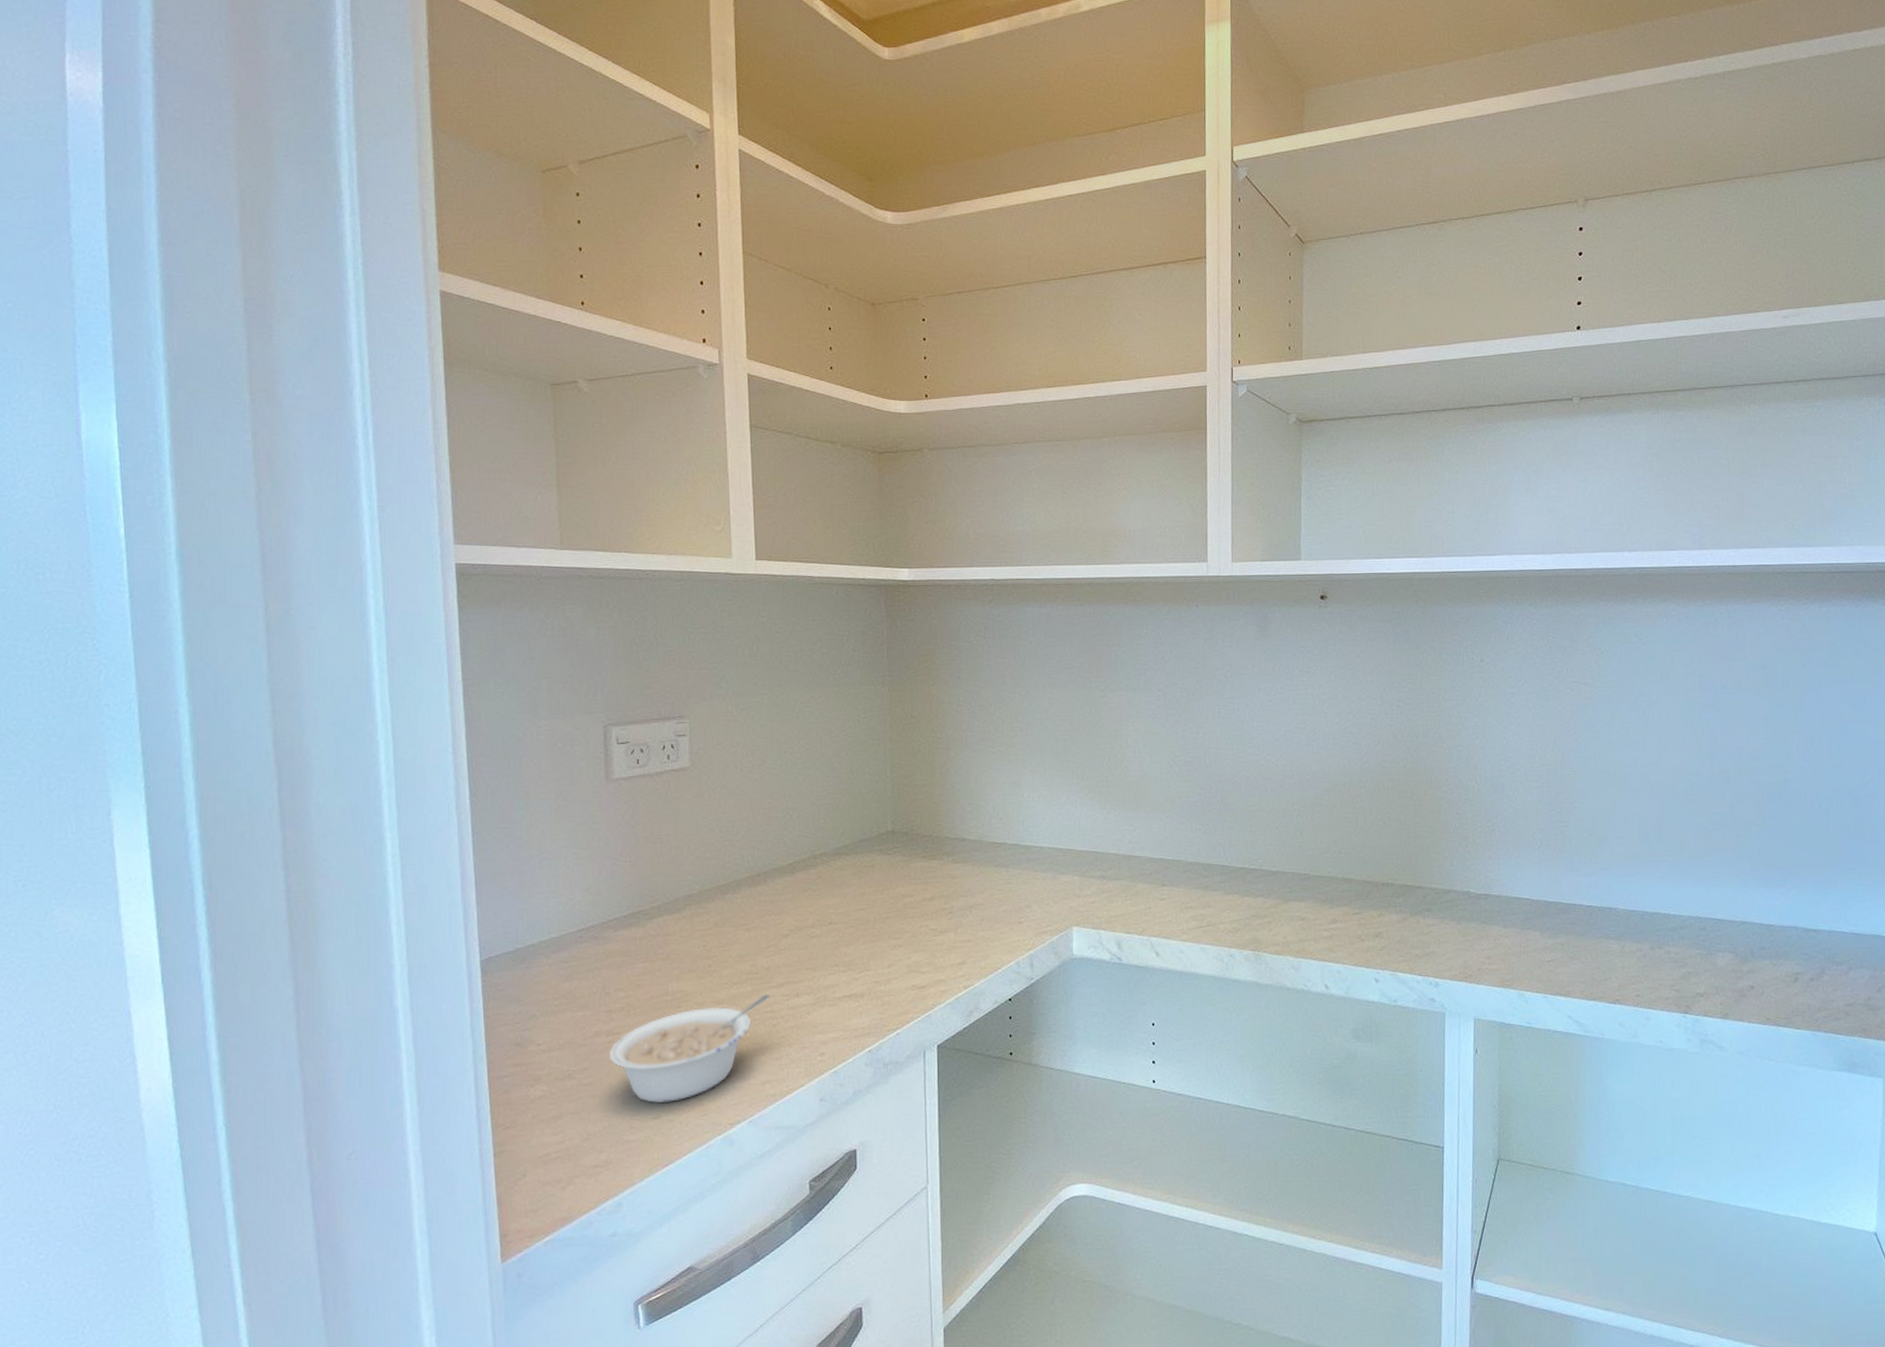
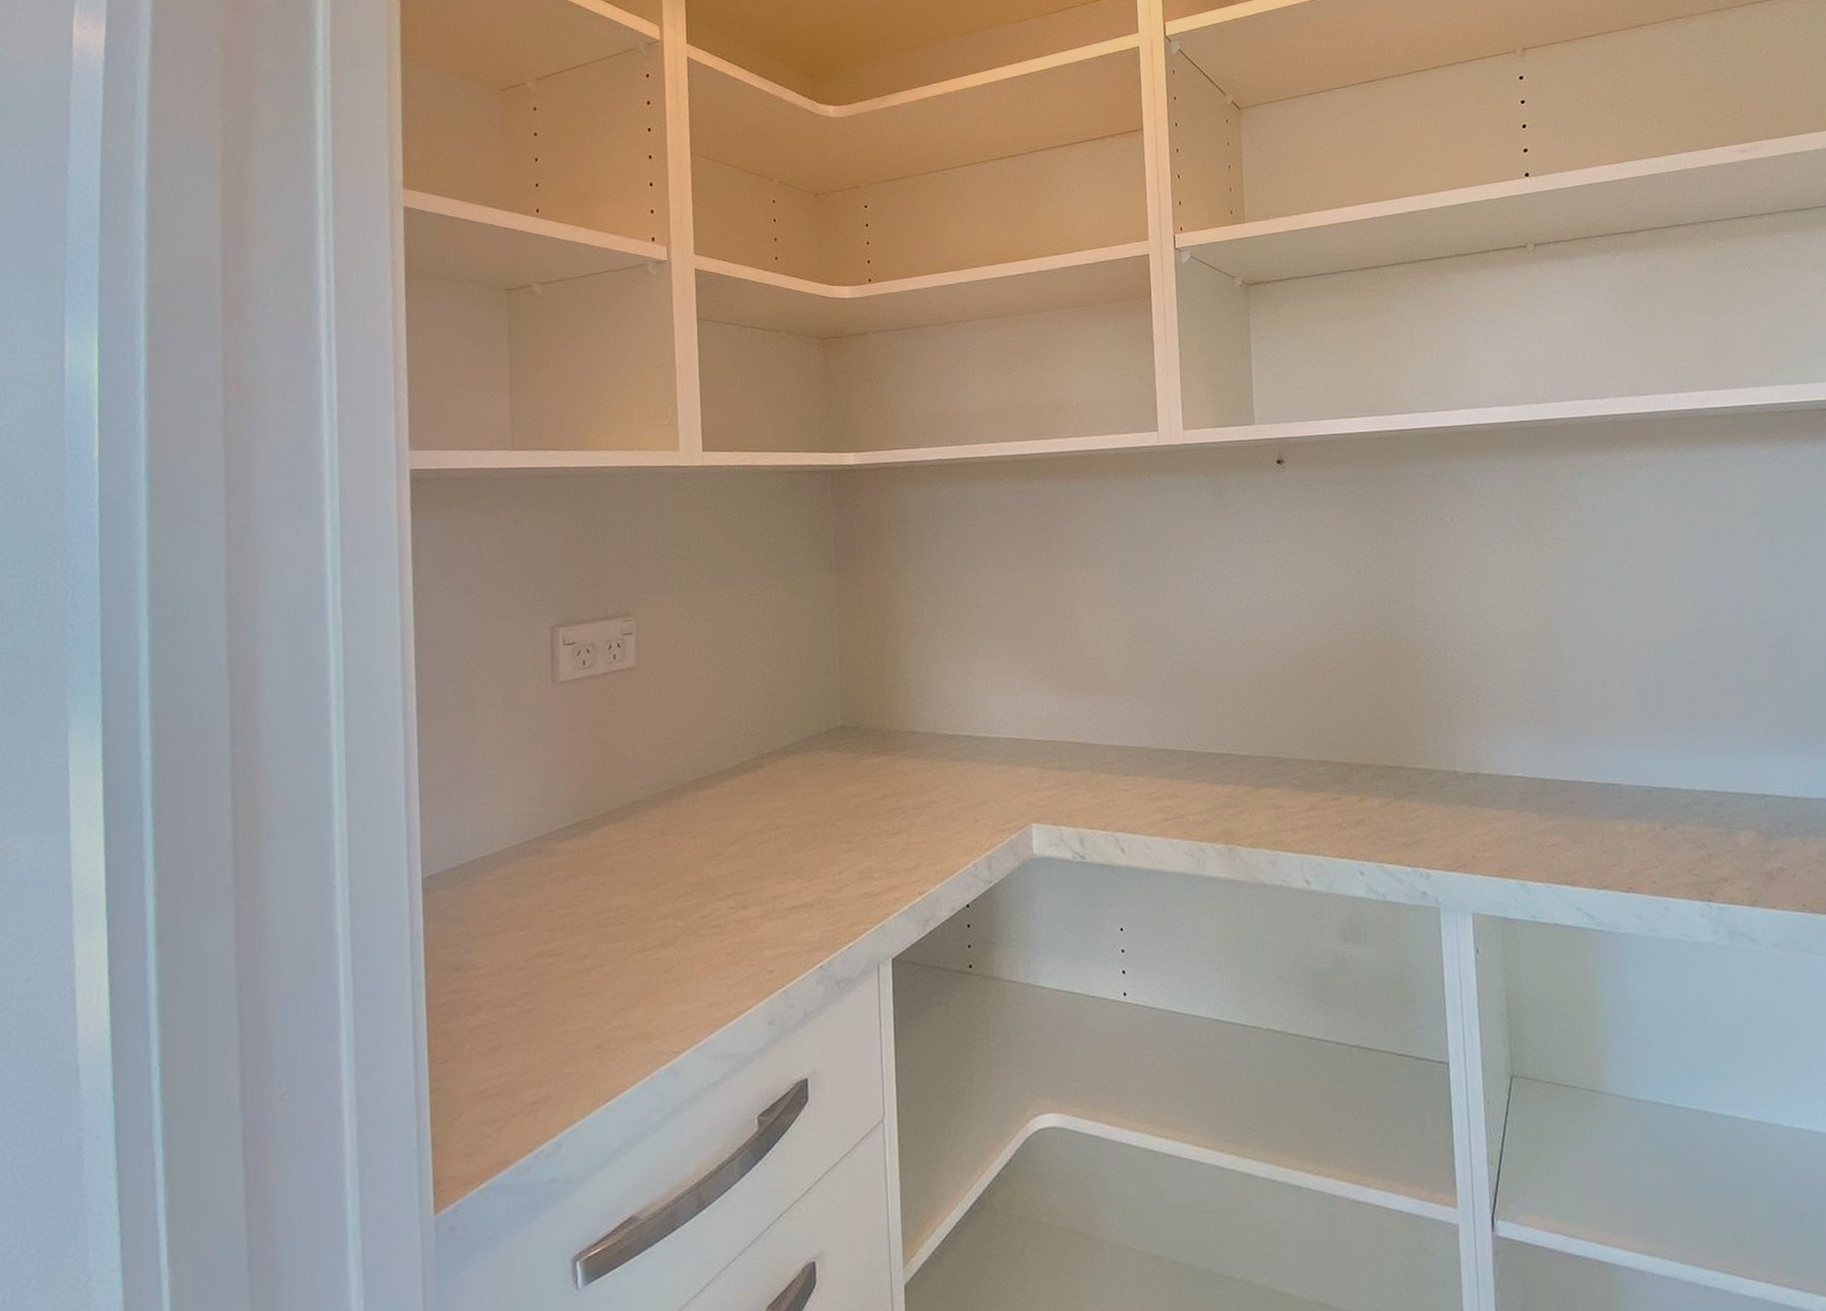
legume: present [610,994,770,1104] -> none [551,906,717,1032]

